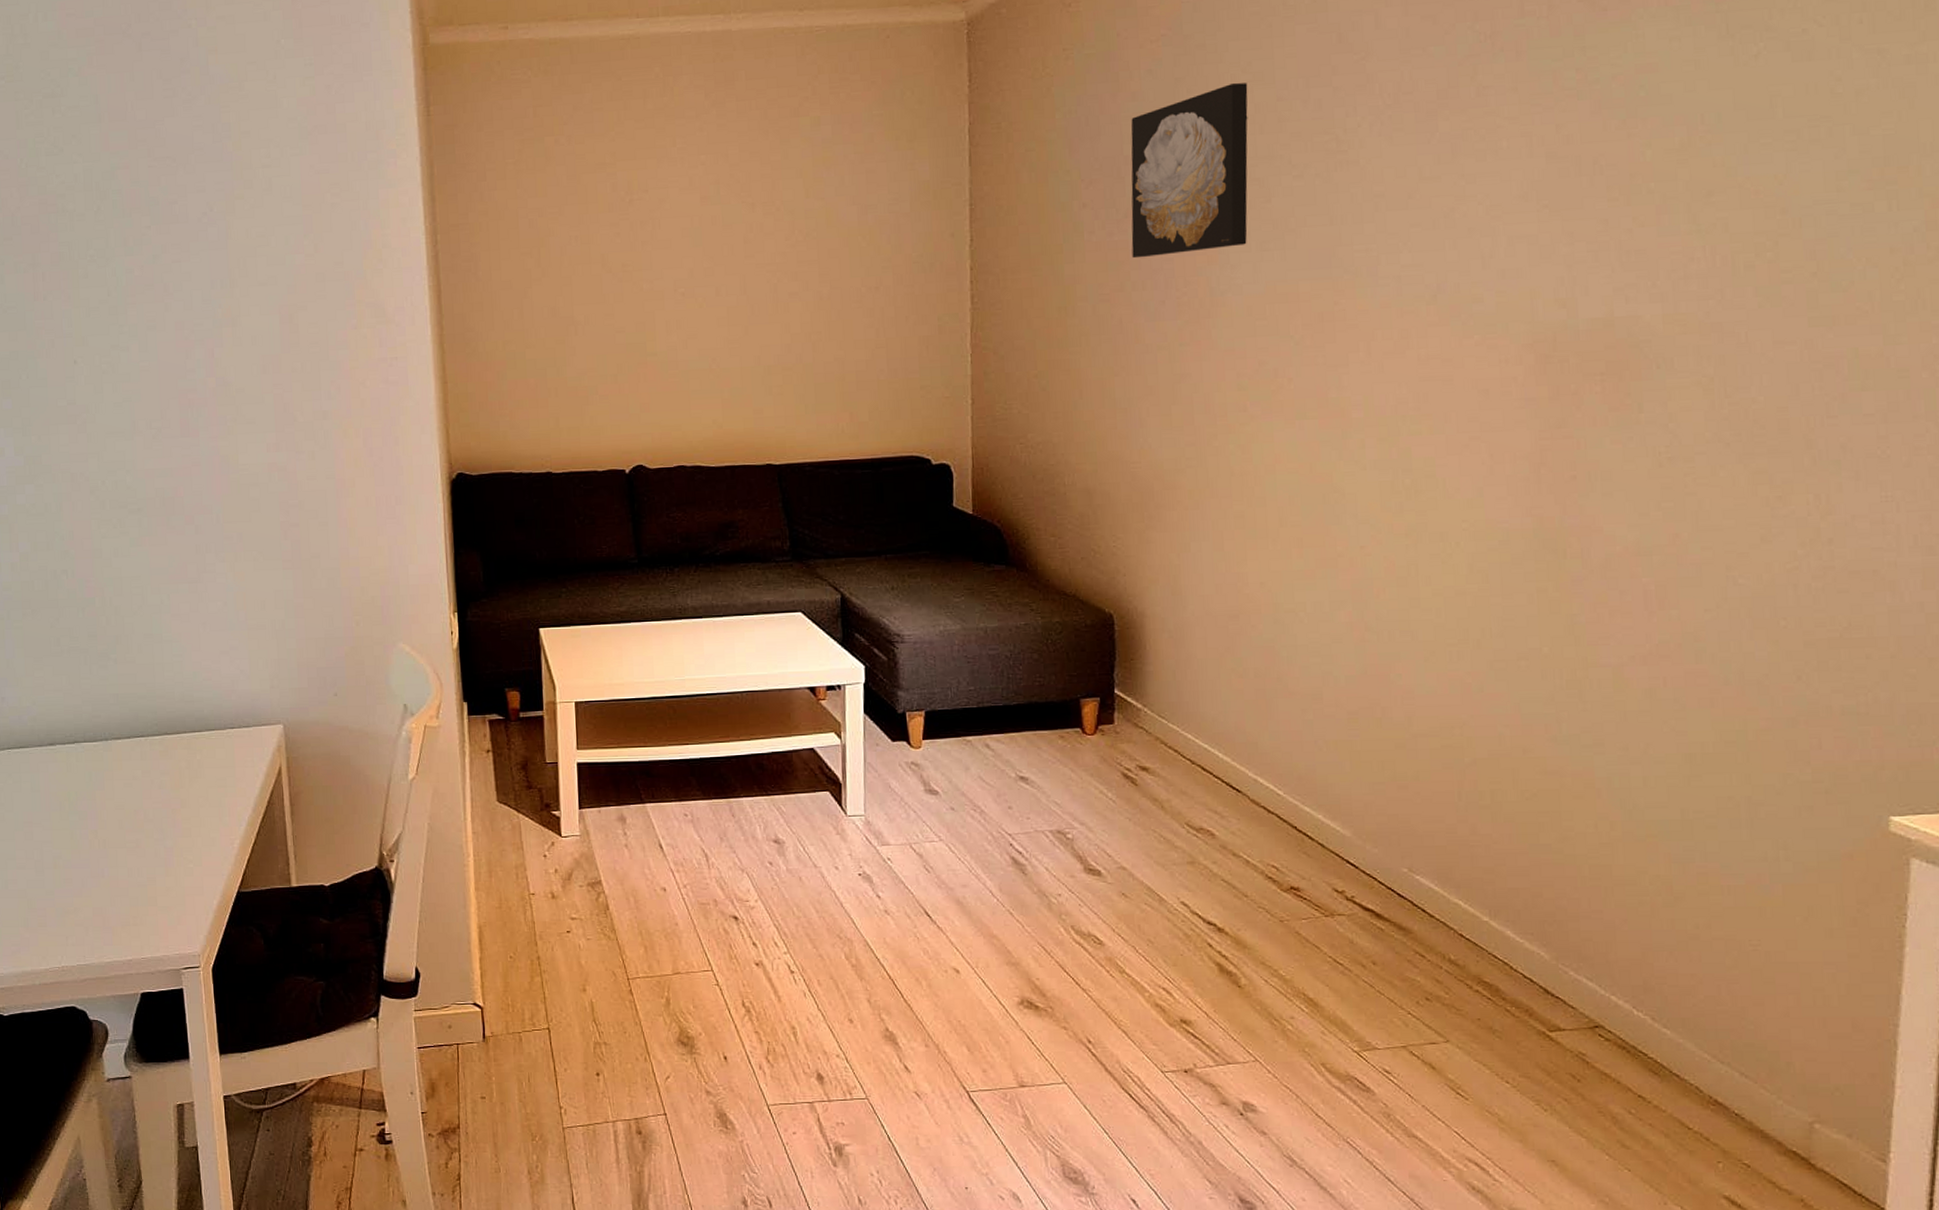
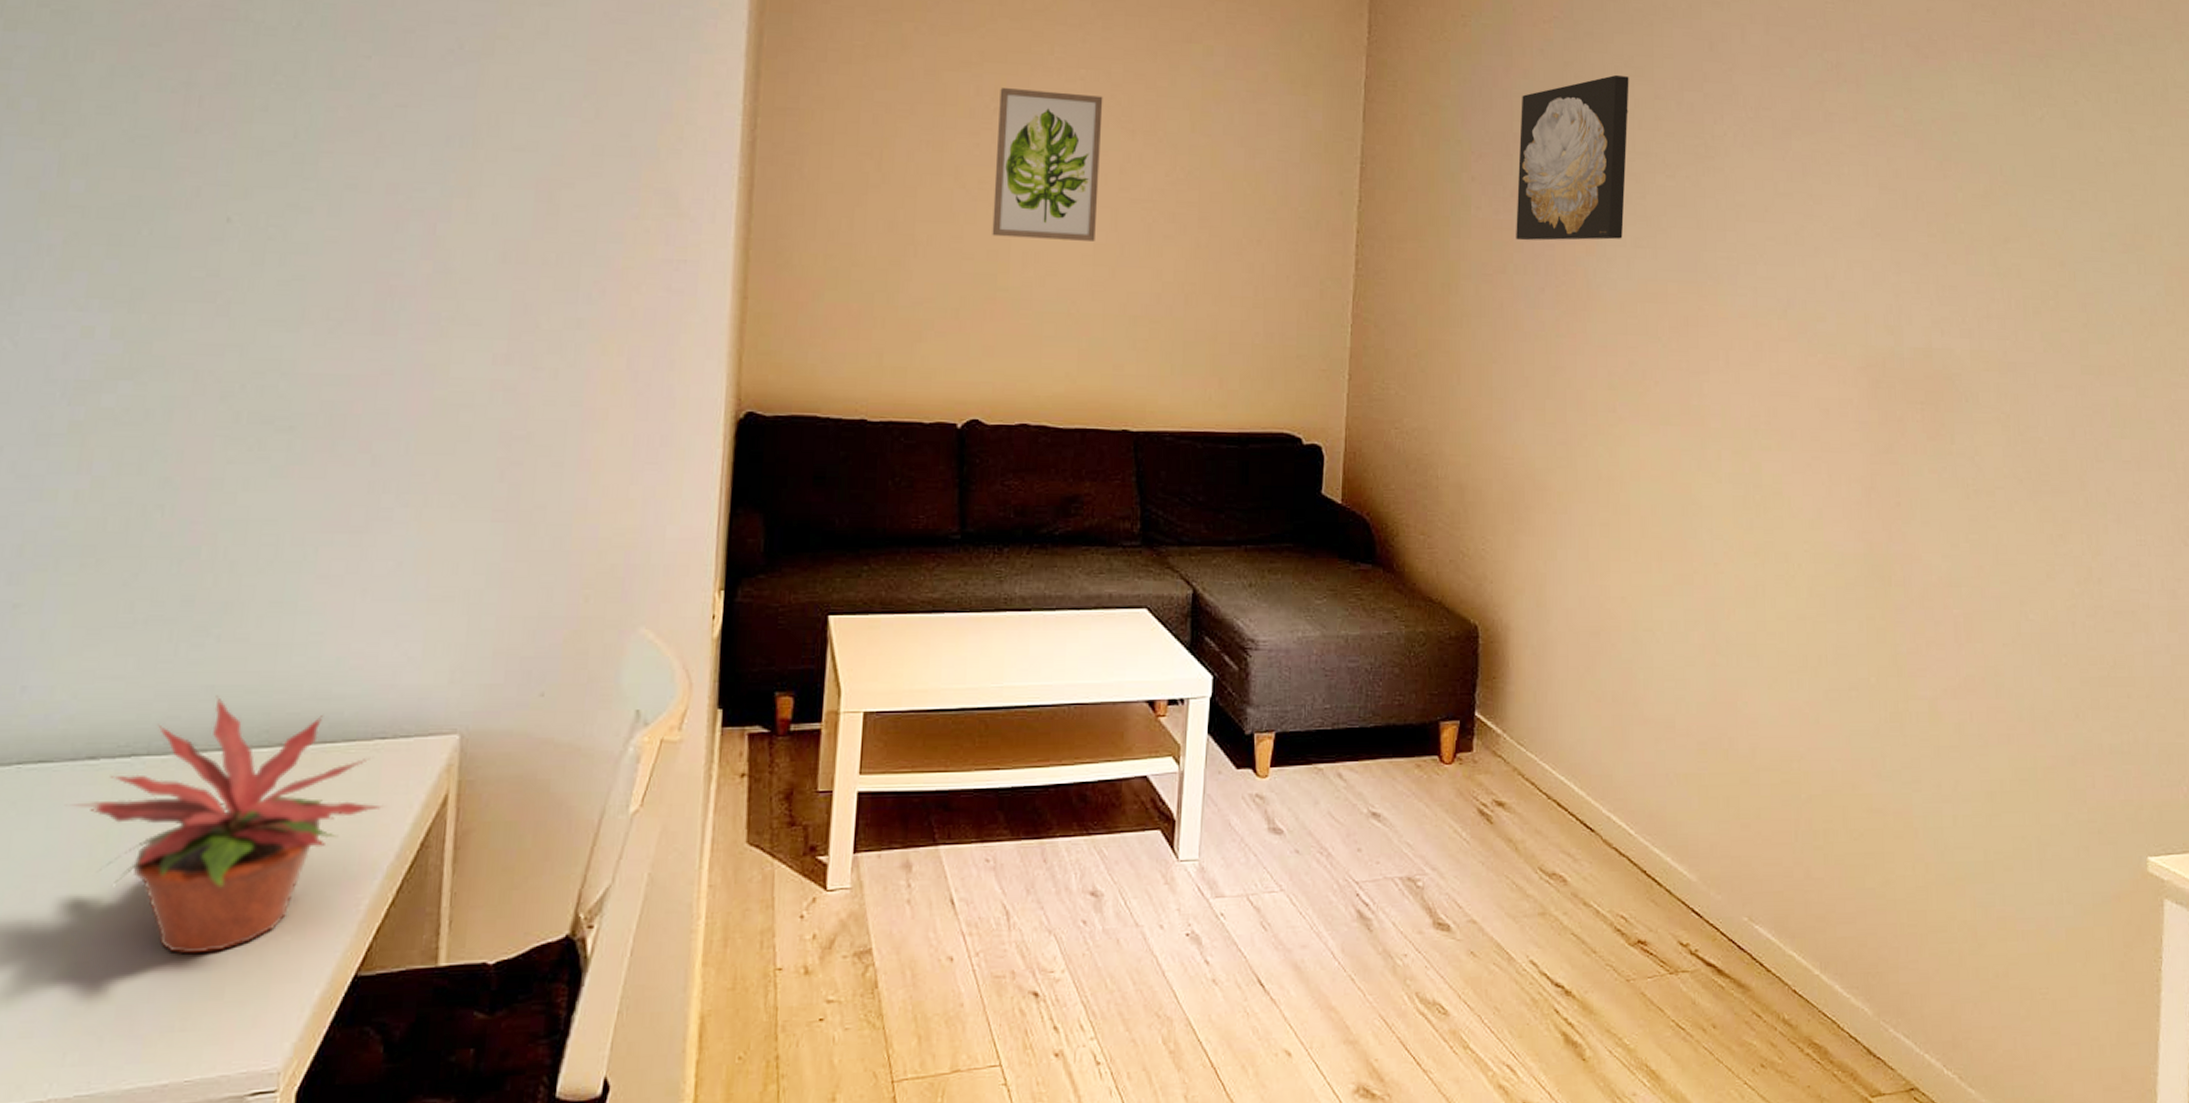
potted plant: none [41,700,239,875] -> present [65,695,384,954]
wall art: none [632,177,728,311] -> present [992,88,1103,241]

